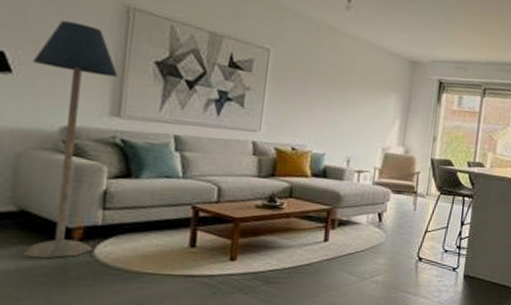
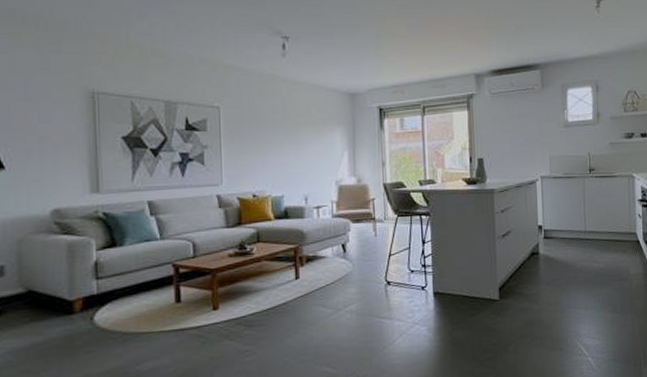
floor lamp: present [22,21,118,259] -> none [20,115,93,333]

